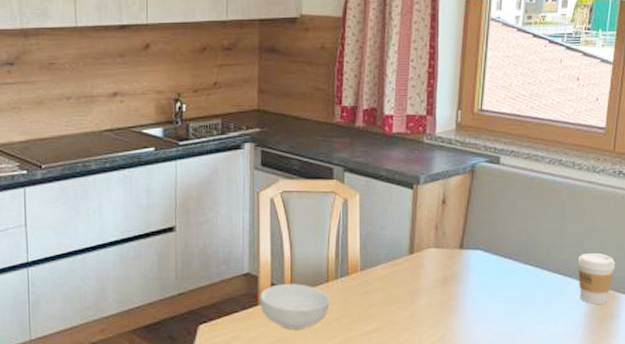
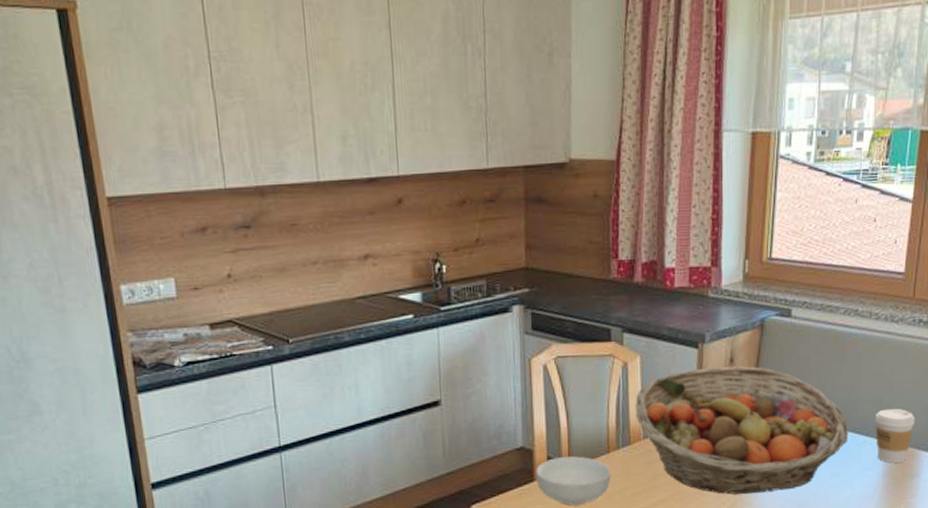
fruit basket: none [354,206,553,327] -> present [635,366,849,495]

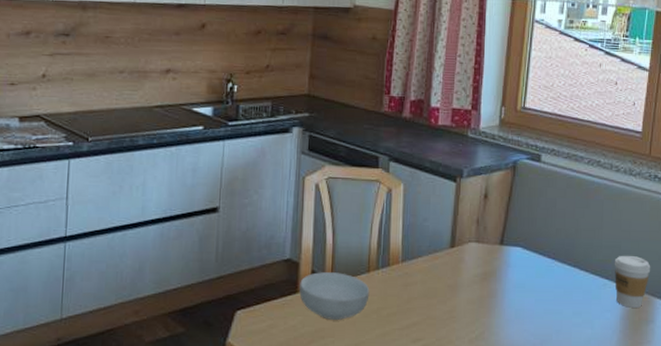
fruit basket: present [635,366,849,495] -> none [396,200,590,324]

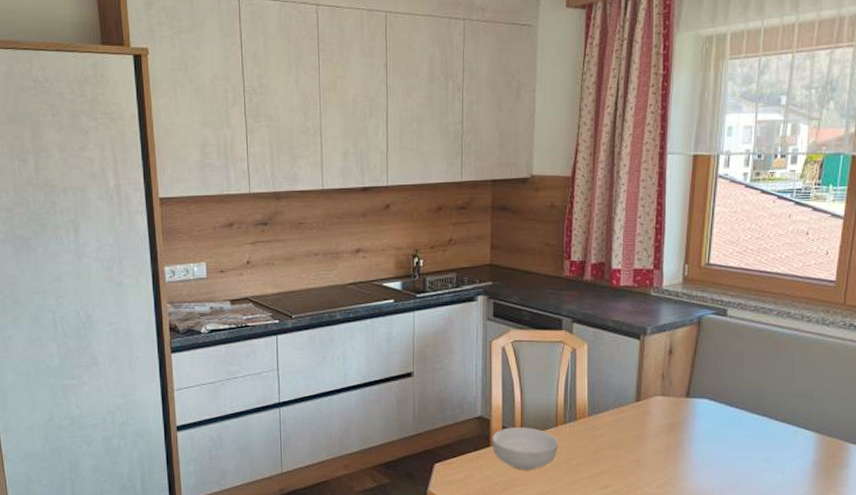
coffee cup: present [614,255,651,308] -> none [805,403,846,453]

